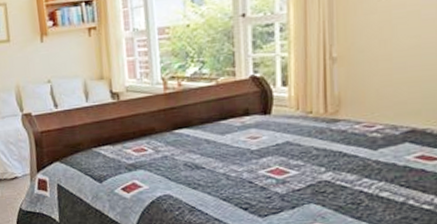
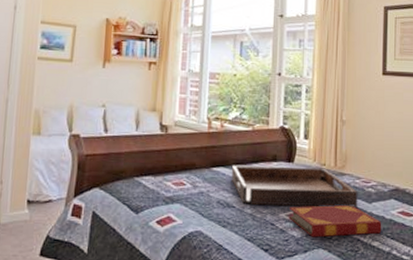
serving tray: none [196,116,358,165] -> present [231,165,358,209]
hardback book: none [269,154,393,193] -> present [288,204,382,238]

